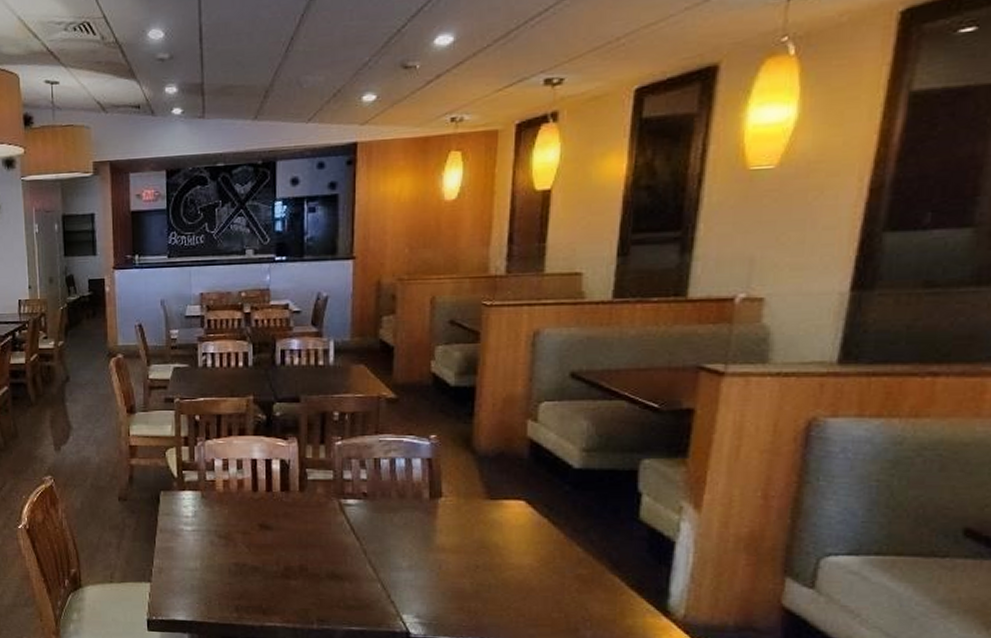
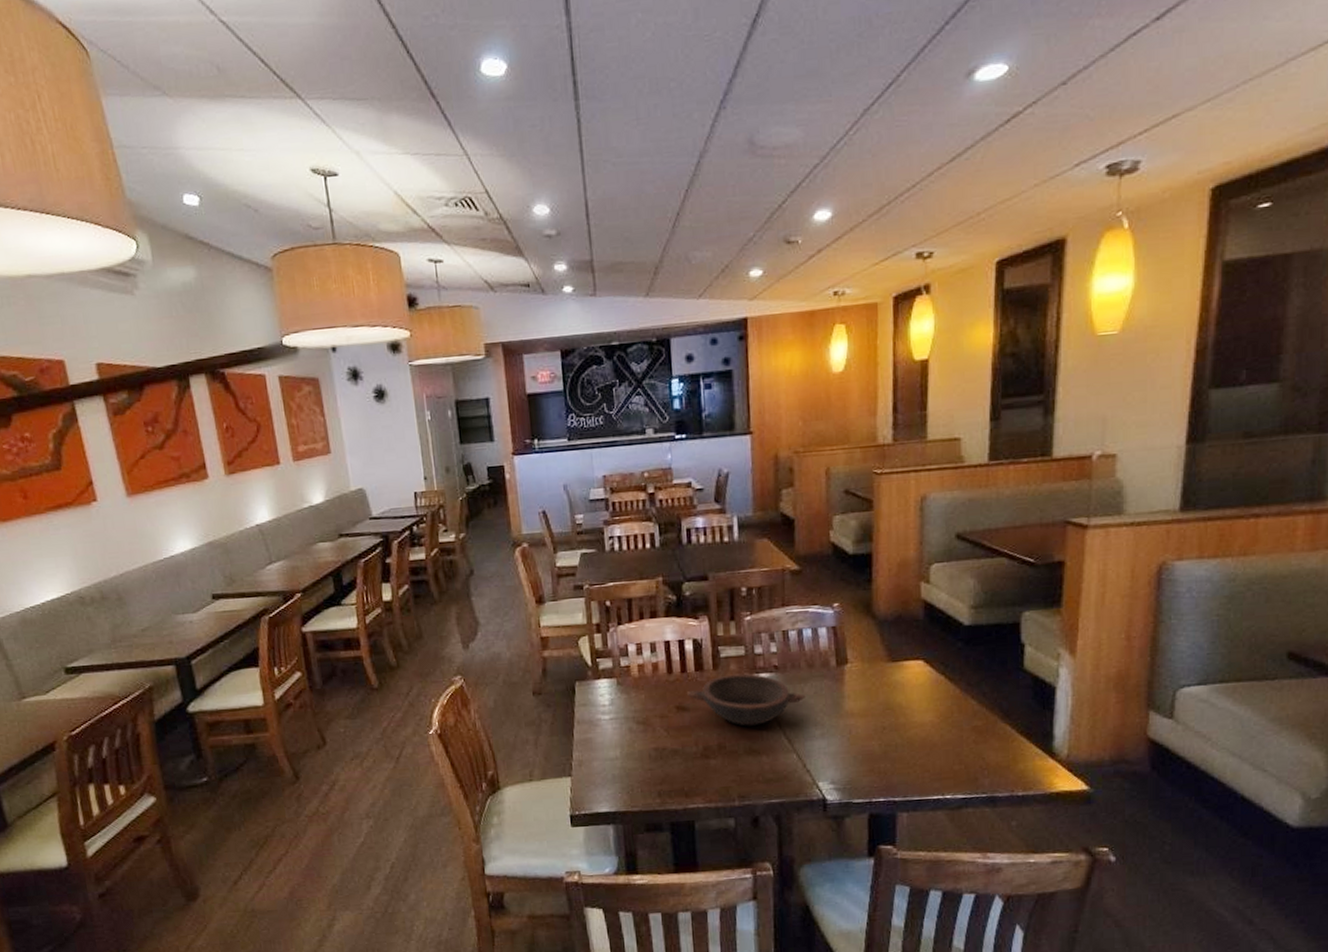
bowl: none [270,498,395,551] -> present [686,673,806,726]

